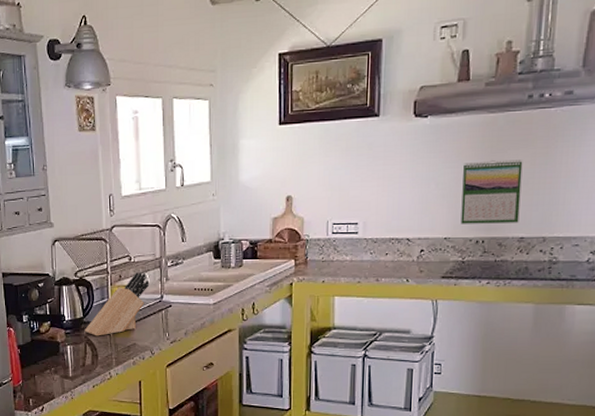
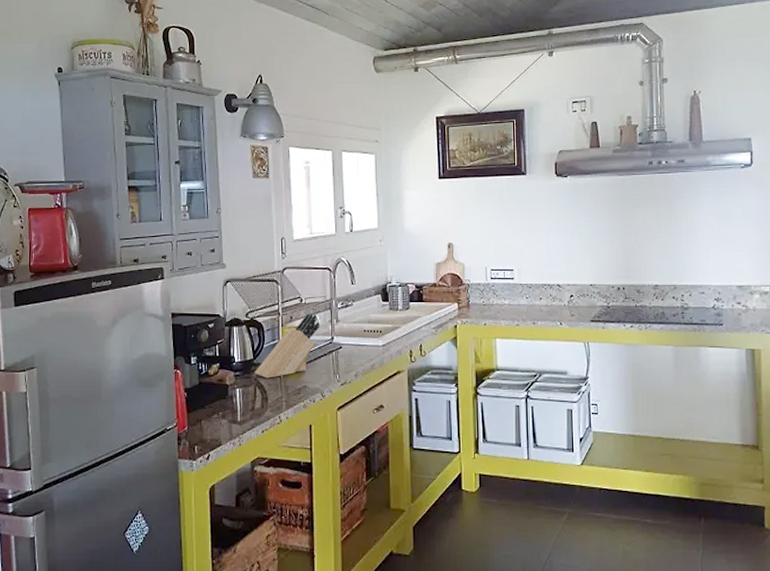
calendar: present [460,159,523,224] -> none [601,216,652,272]

